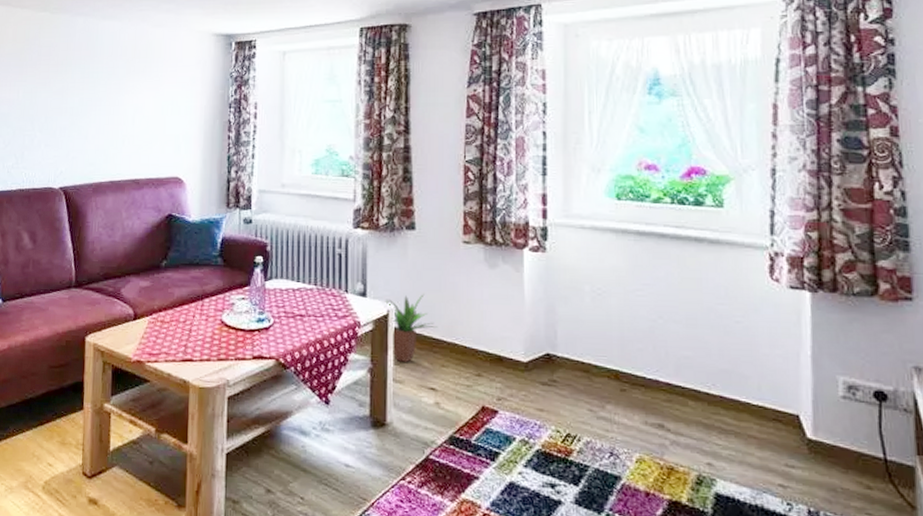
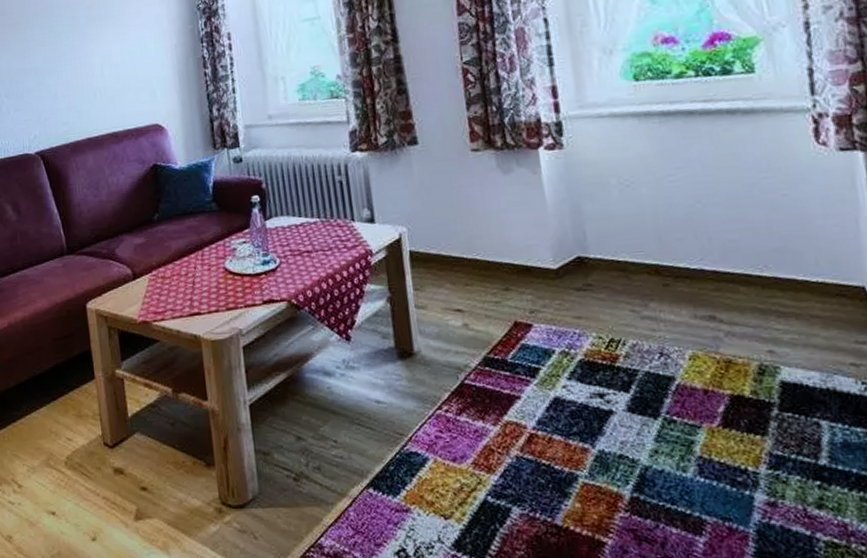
potted plant: present [385,293,437,362] -> none [395,210,455,286]

